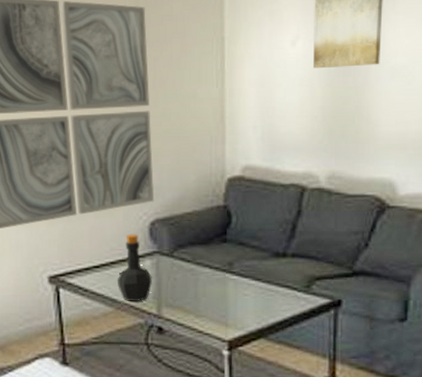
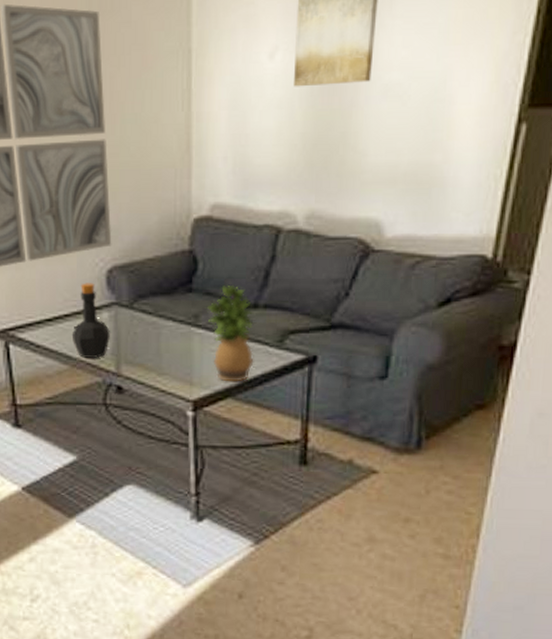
potted plant: none [241,236,284,324] -> present [207,284,254,382]

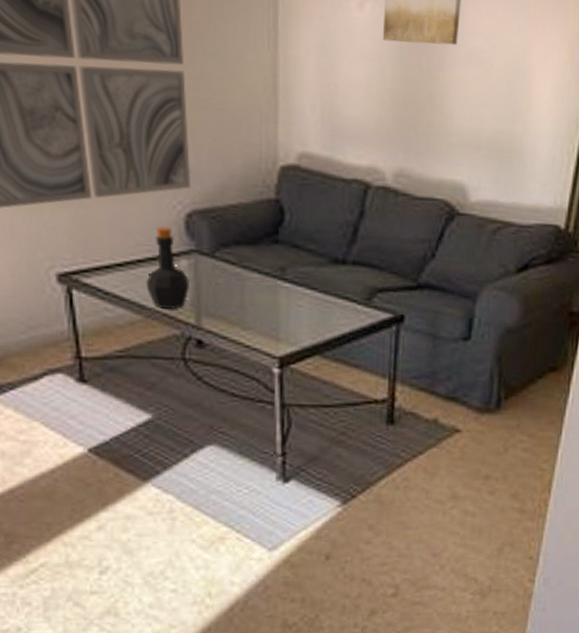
potted plant: present [207,284,254,382] -> none [294,238,342,339]

